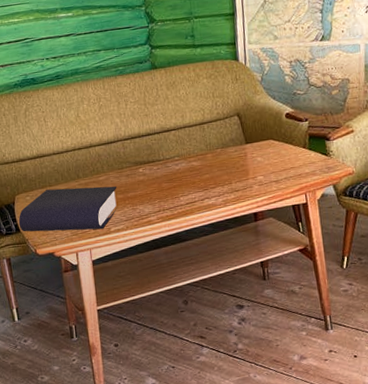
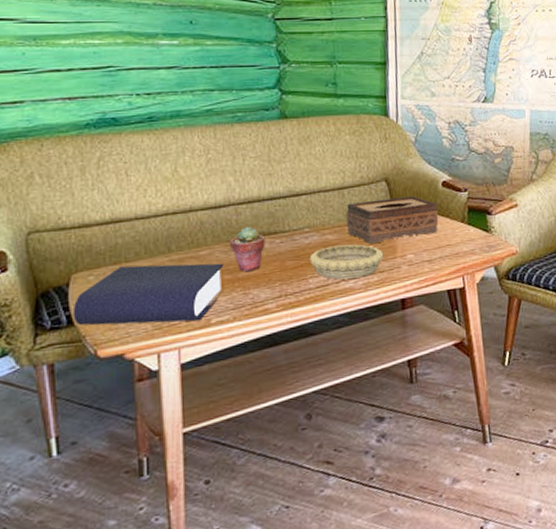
potted succulent: none [119,157,146,192] -> present [229,226,266,271]
decorative bowl: none [180,169,239,198] -> present [309,244,384,280]
tissue box: none [206,127,284,169] -> present [346,196,439,244]

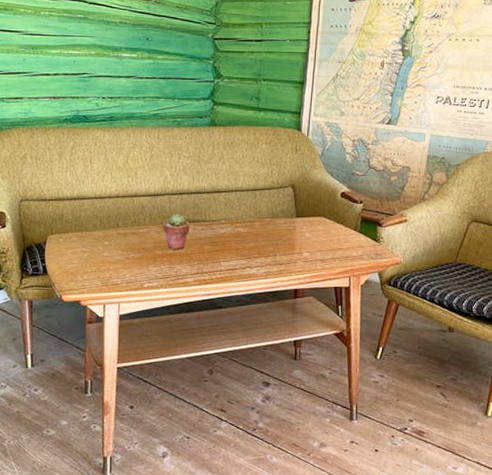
book: present [72,263,224,326] -> none [47,233,157,284]
decorative bowl: present [309,244,384,280] -> none [223,238,284,267]
tissue box: present [346,196,439,244] -> none [256,202,335,240]

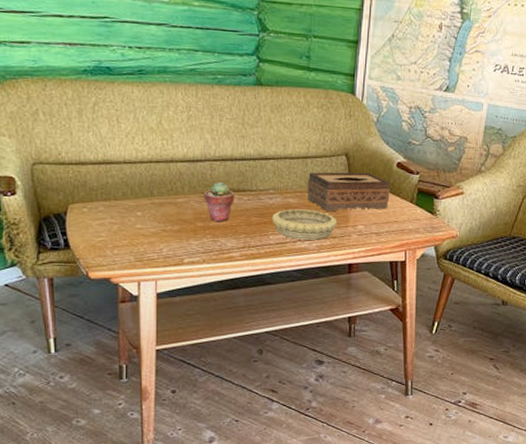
decorative bowl: none [223,238,284,267] -> present [272,209,337,240]
tissue box: none [256,202,335,240] -> present [307,172,391,212]

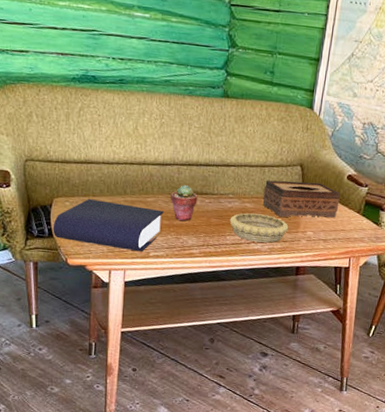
book: none [69,202,197,259] -> present [52,198,164,252]

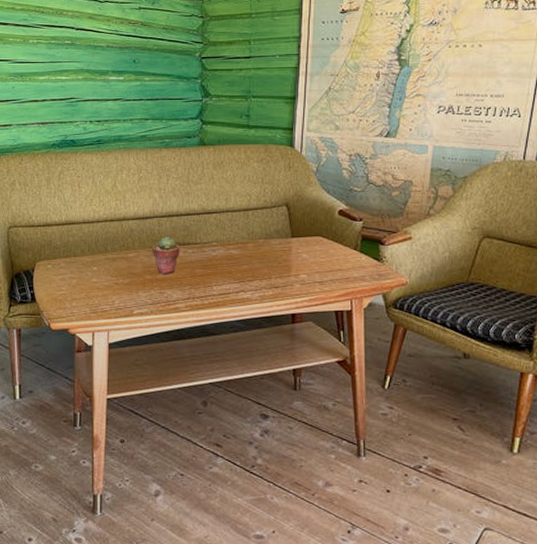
book: present [52,198,164,252] -> none [35,259,146,311]
decorative bowl: present [229,213,289,243] -> none [215,260,279,290]
tissue box: present [263,180,340,218] -> none [249,221,333,262]

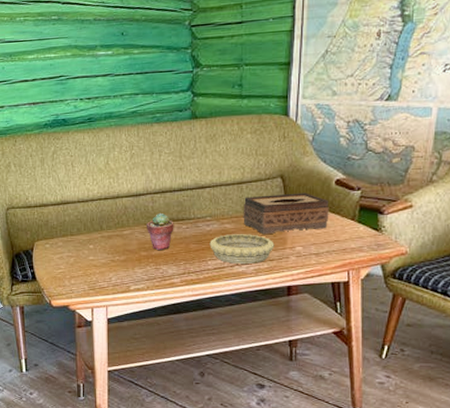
decorative bowl: none [215,260,279,290] -> present [209,234,275,264]
tissue box: none [249,221,333,262] -> present [243,192,329,235]

